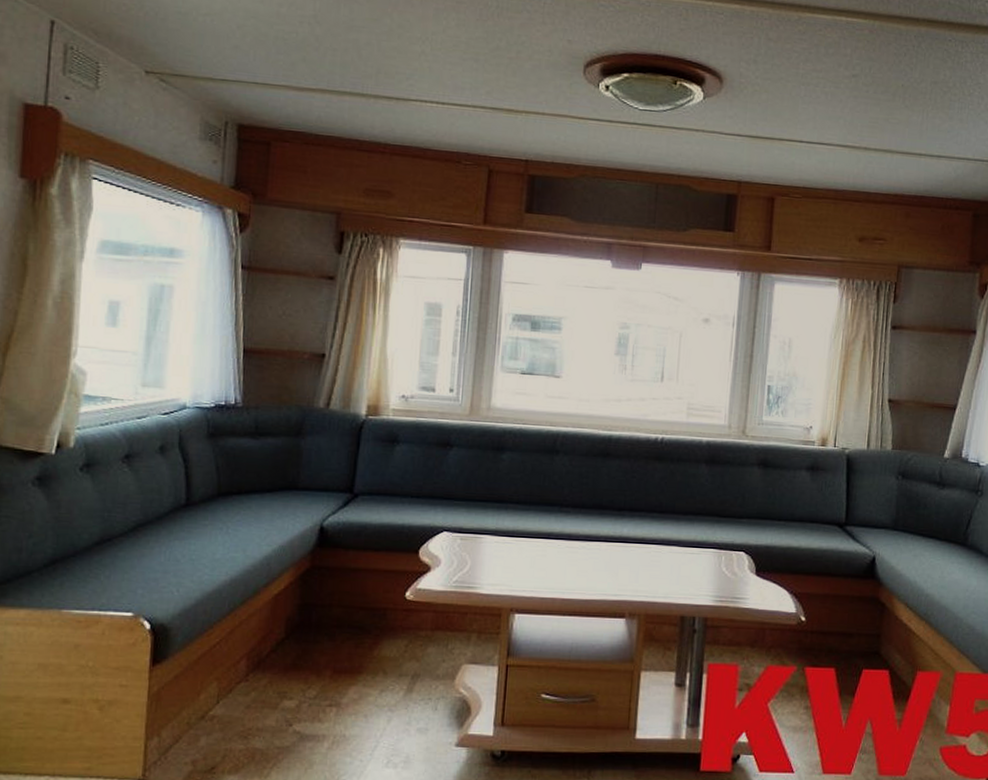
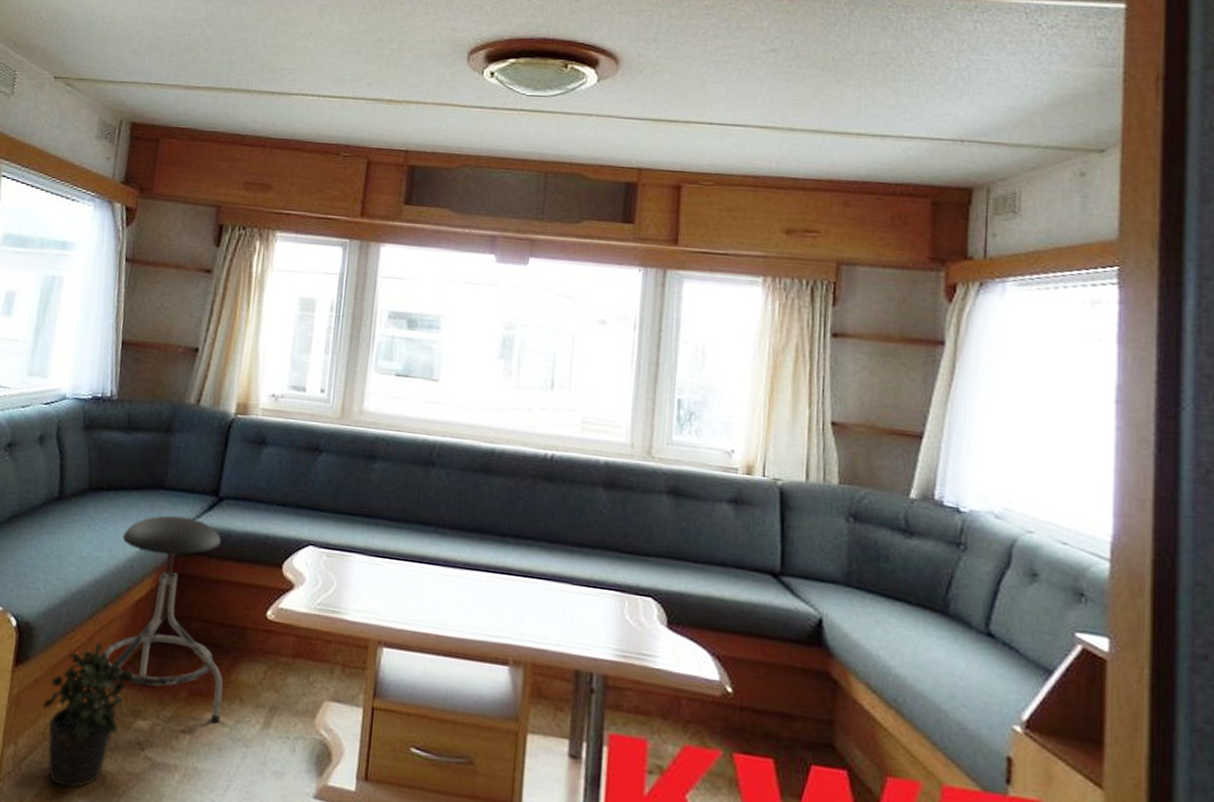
potted plant: none [185,636,277,769] -> present [42,643,134,789]
stool: none [239,513,367,695] -> present [94,515,223,724]

